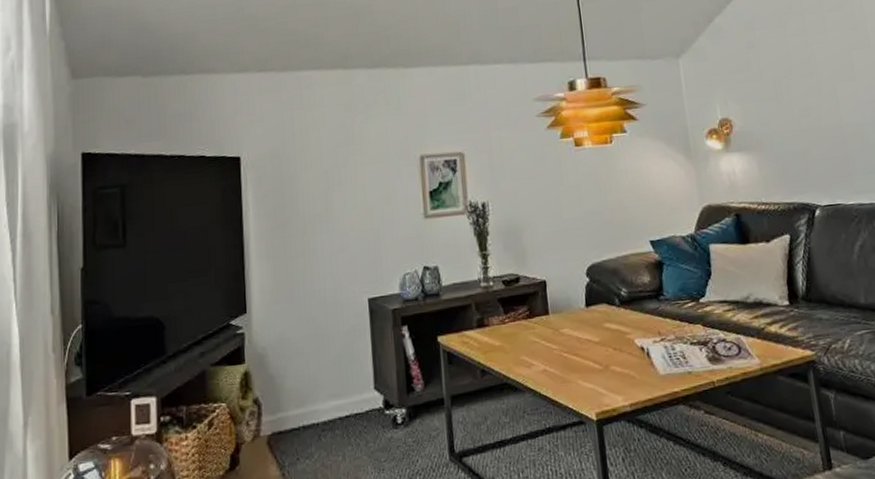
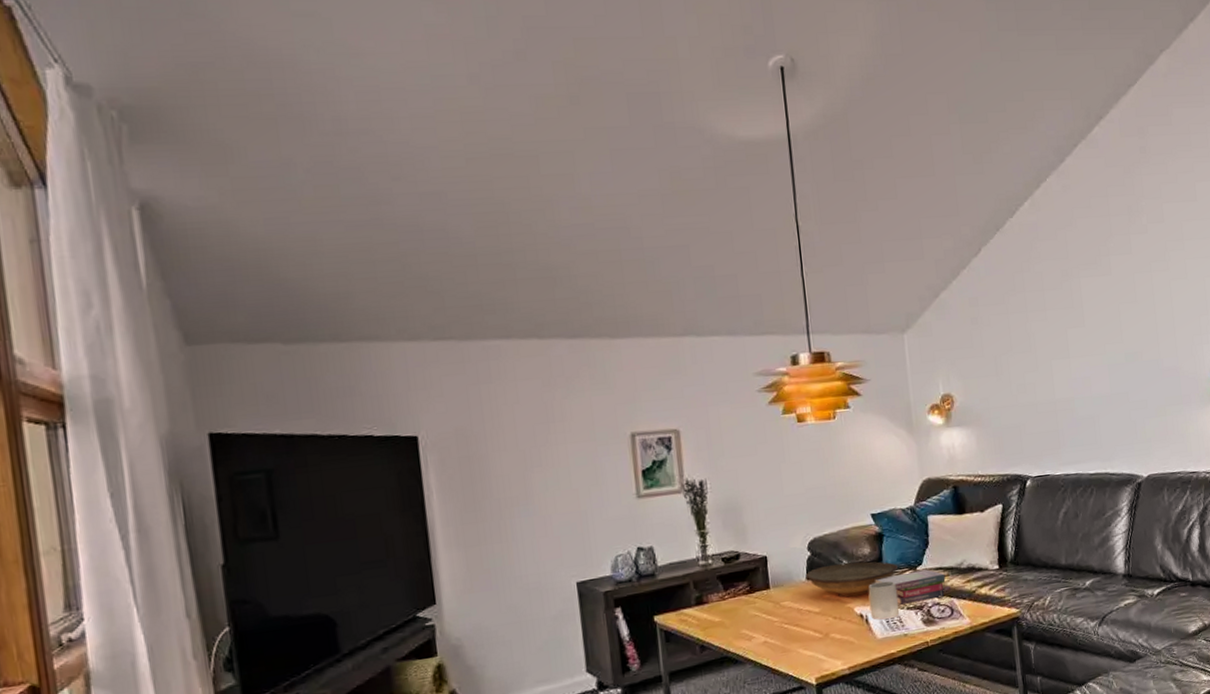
decorative bowl: none [584,290,679,328] -> present [805,561,898,598]
mug: none [648,312,682,355] -> present [868,581,899,621]
books: none [655,302,731,340] -> present [874,569,946,606]

